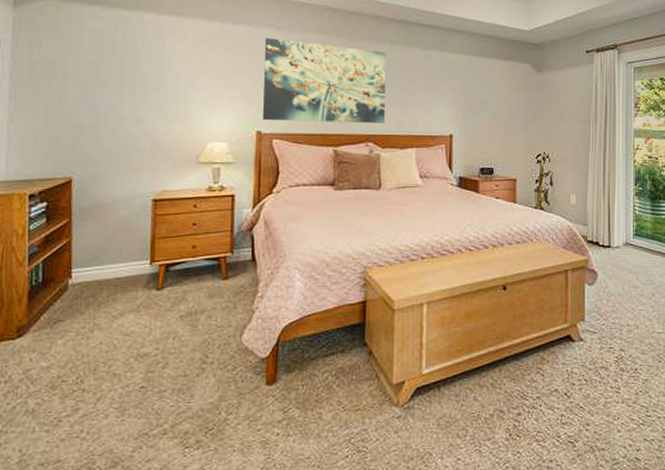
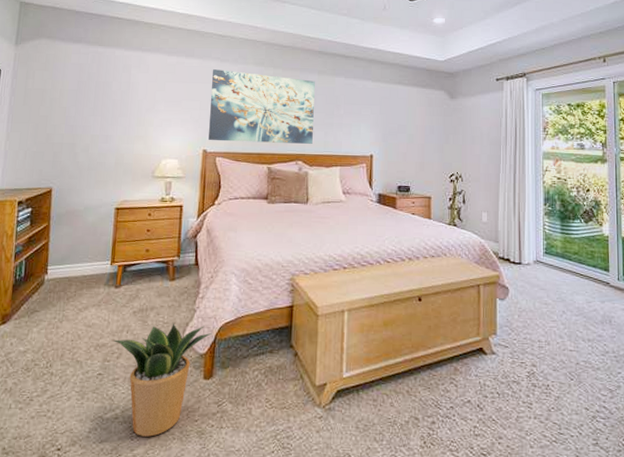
potted plant: none [157,325,275,451] -> present [113,322,212,437]

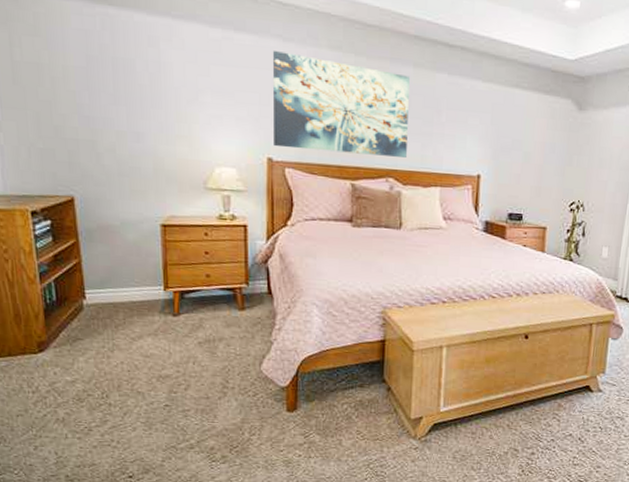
potted plant: present [113,322,212,437] -> none [178,354,294,465]

